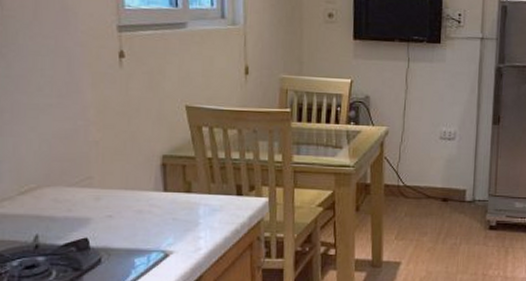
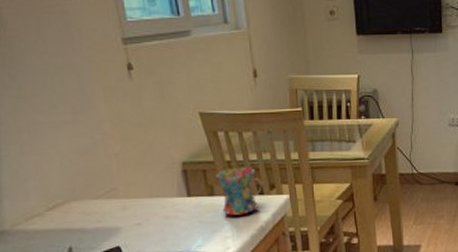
mug: none [195,165,242,216] -> present [215,167,263,216]

